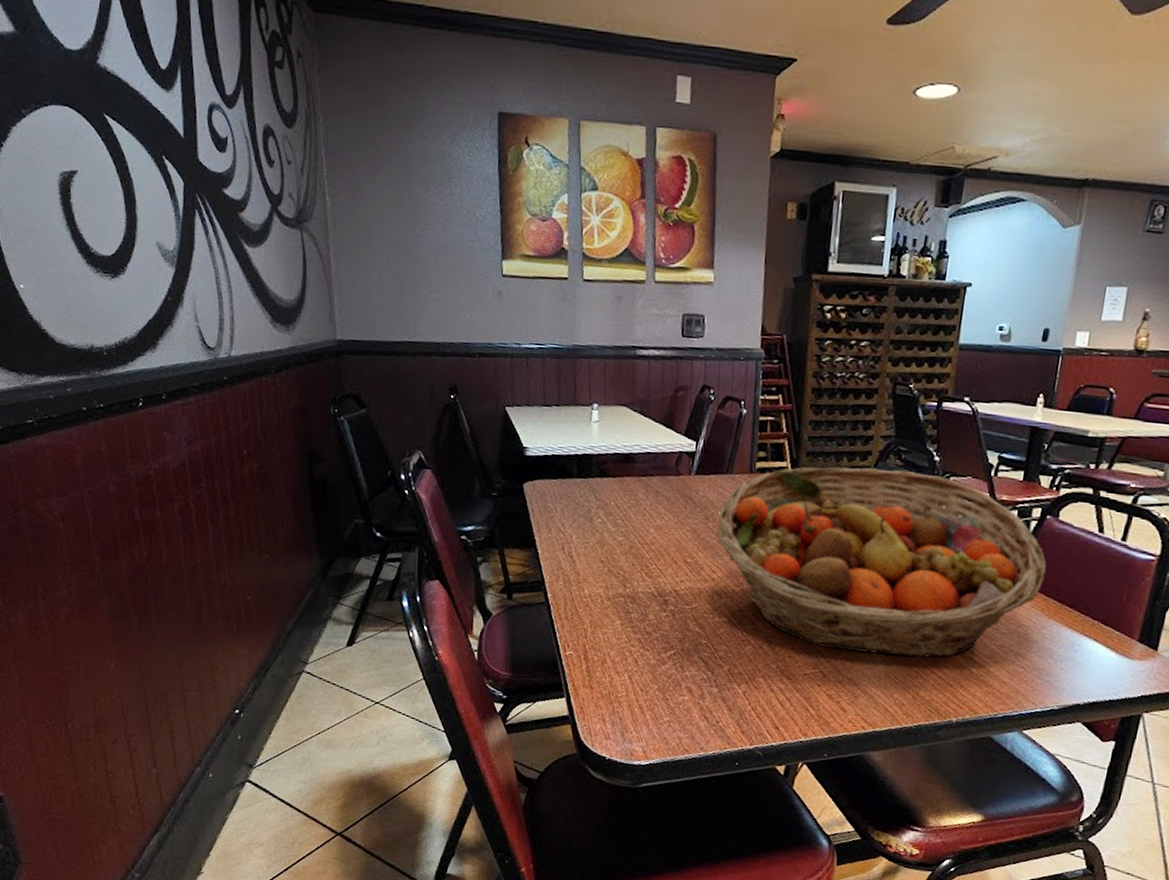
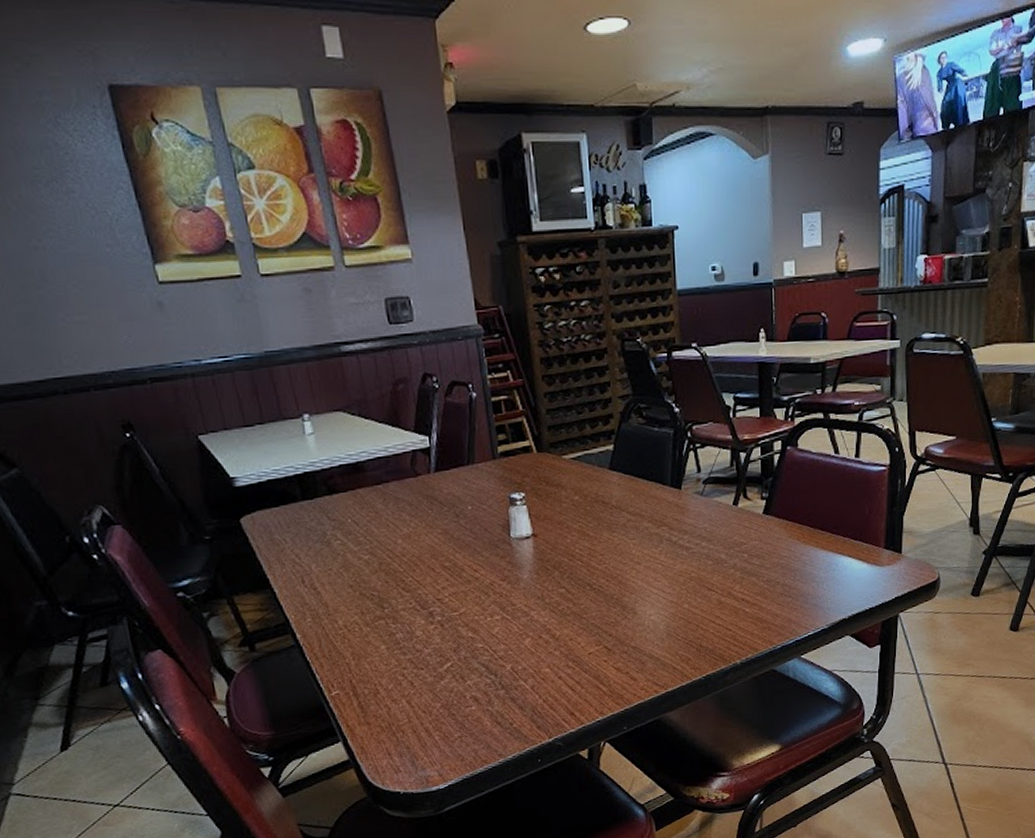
fruit basket: present [716,466,1047,658] -> none [468,427,796,623]

